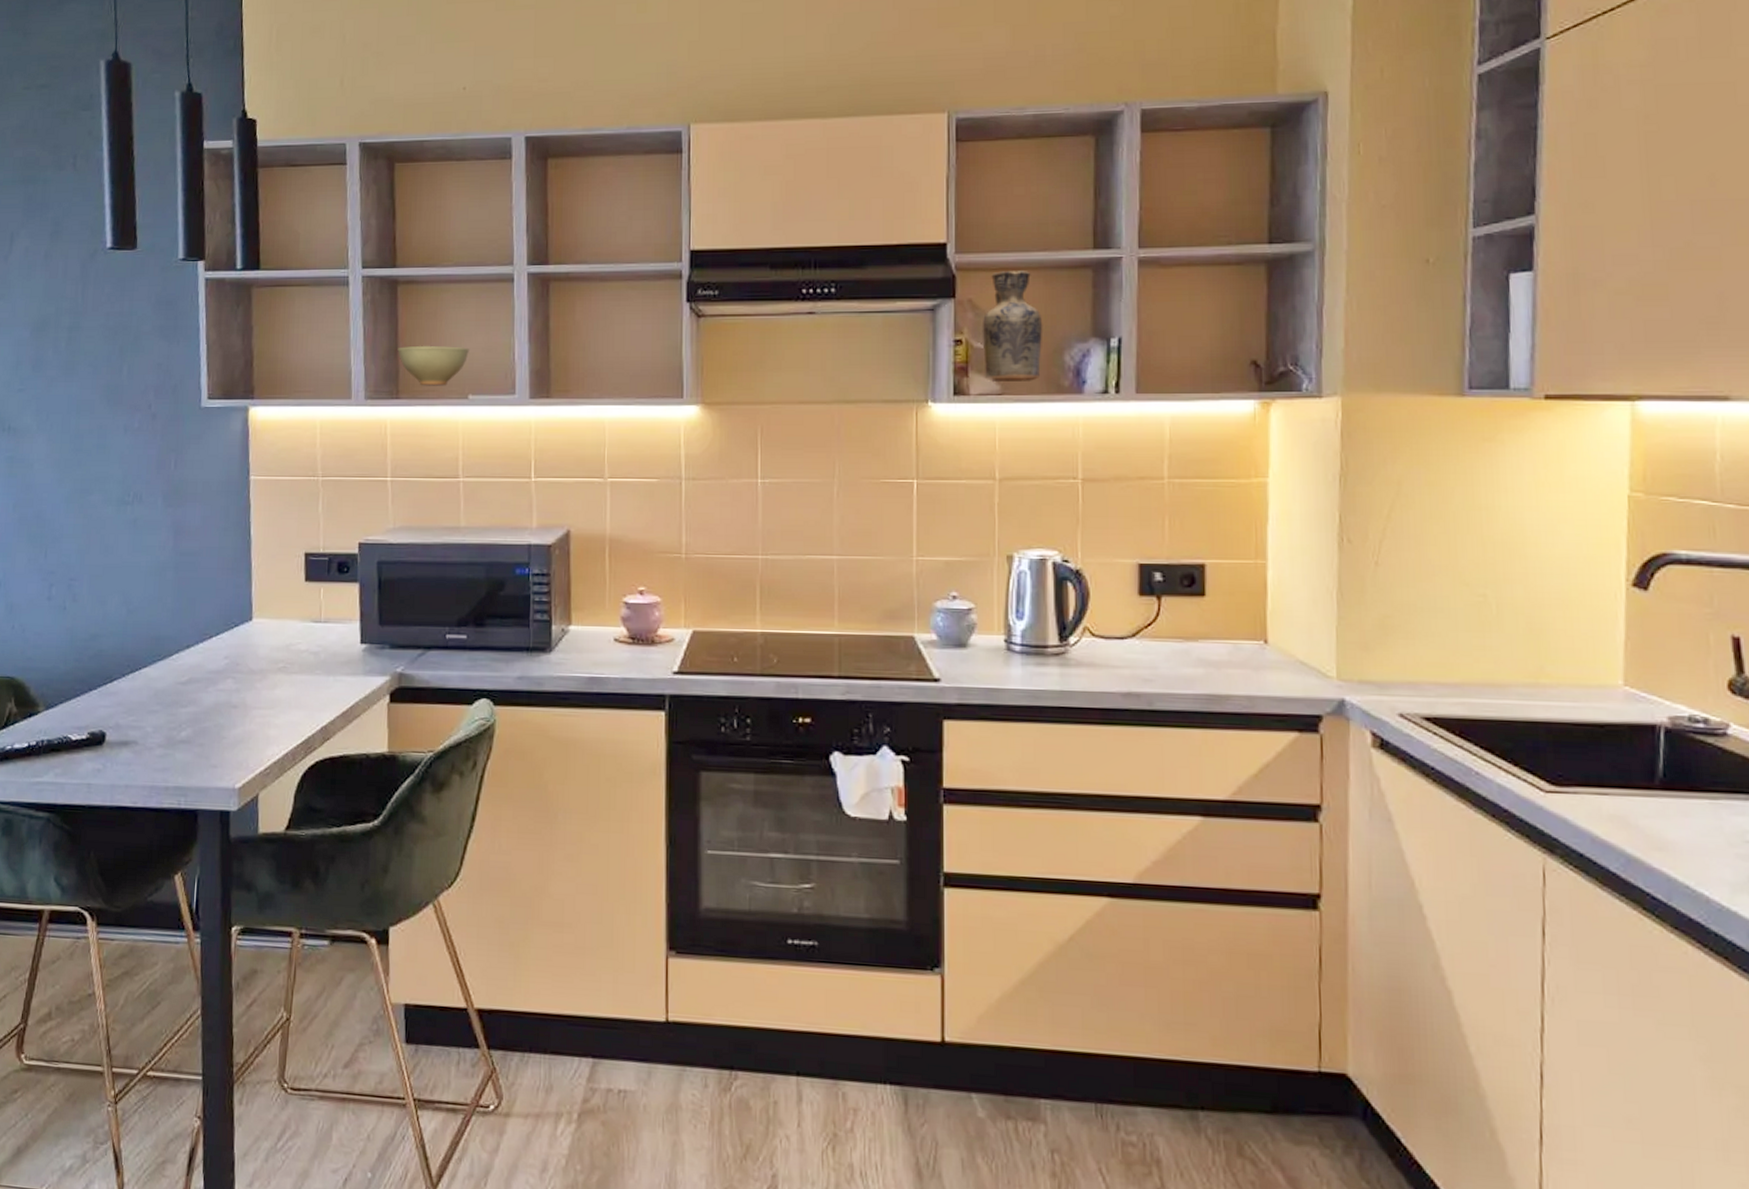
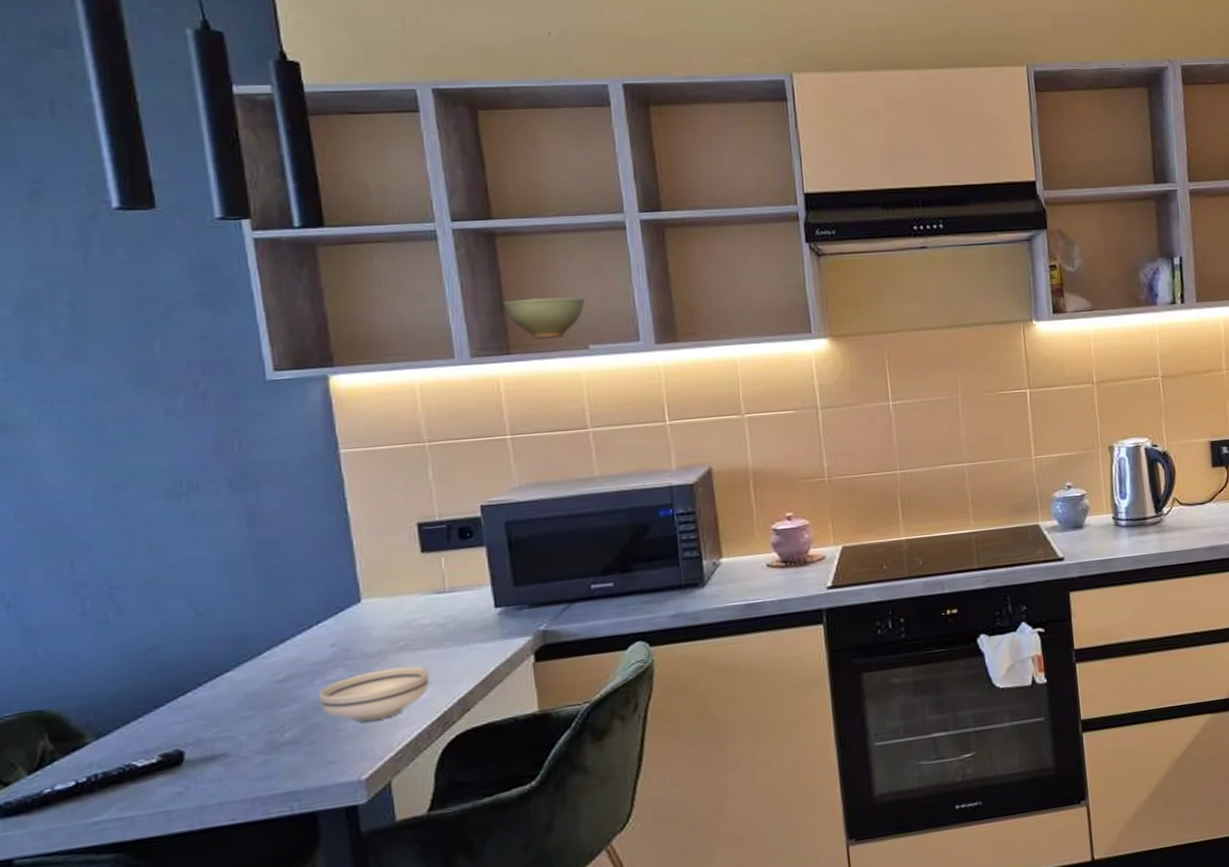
bowl: none [210,686,301,734] -> present [318,666,431,722]
ceramic jug: present [982,271,1043,381] -> none [1071,203,1122,300]

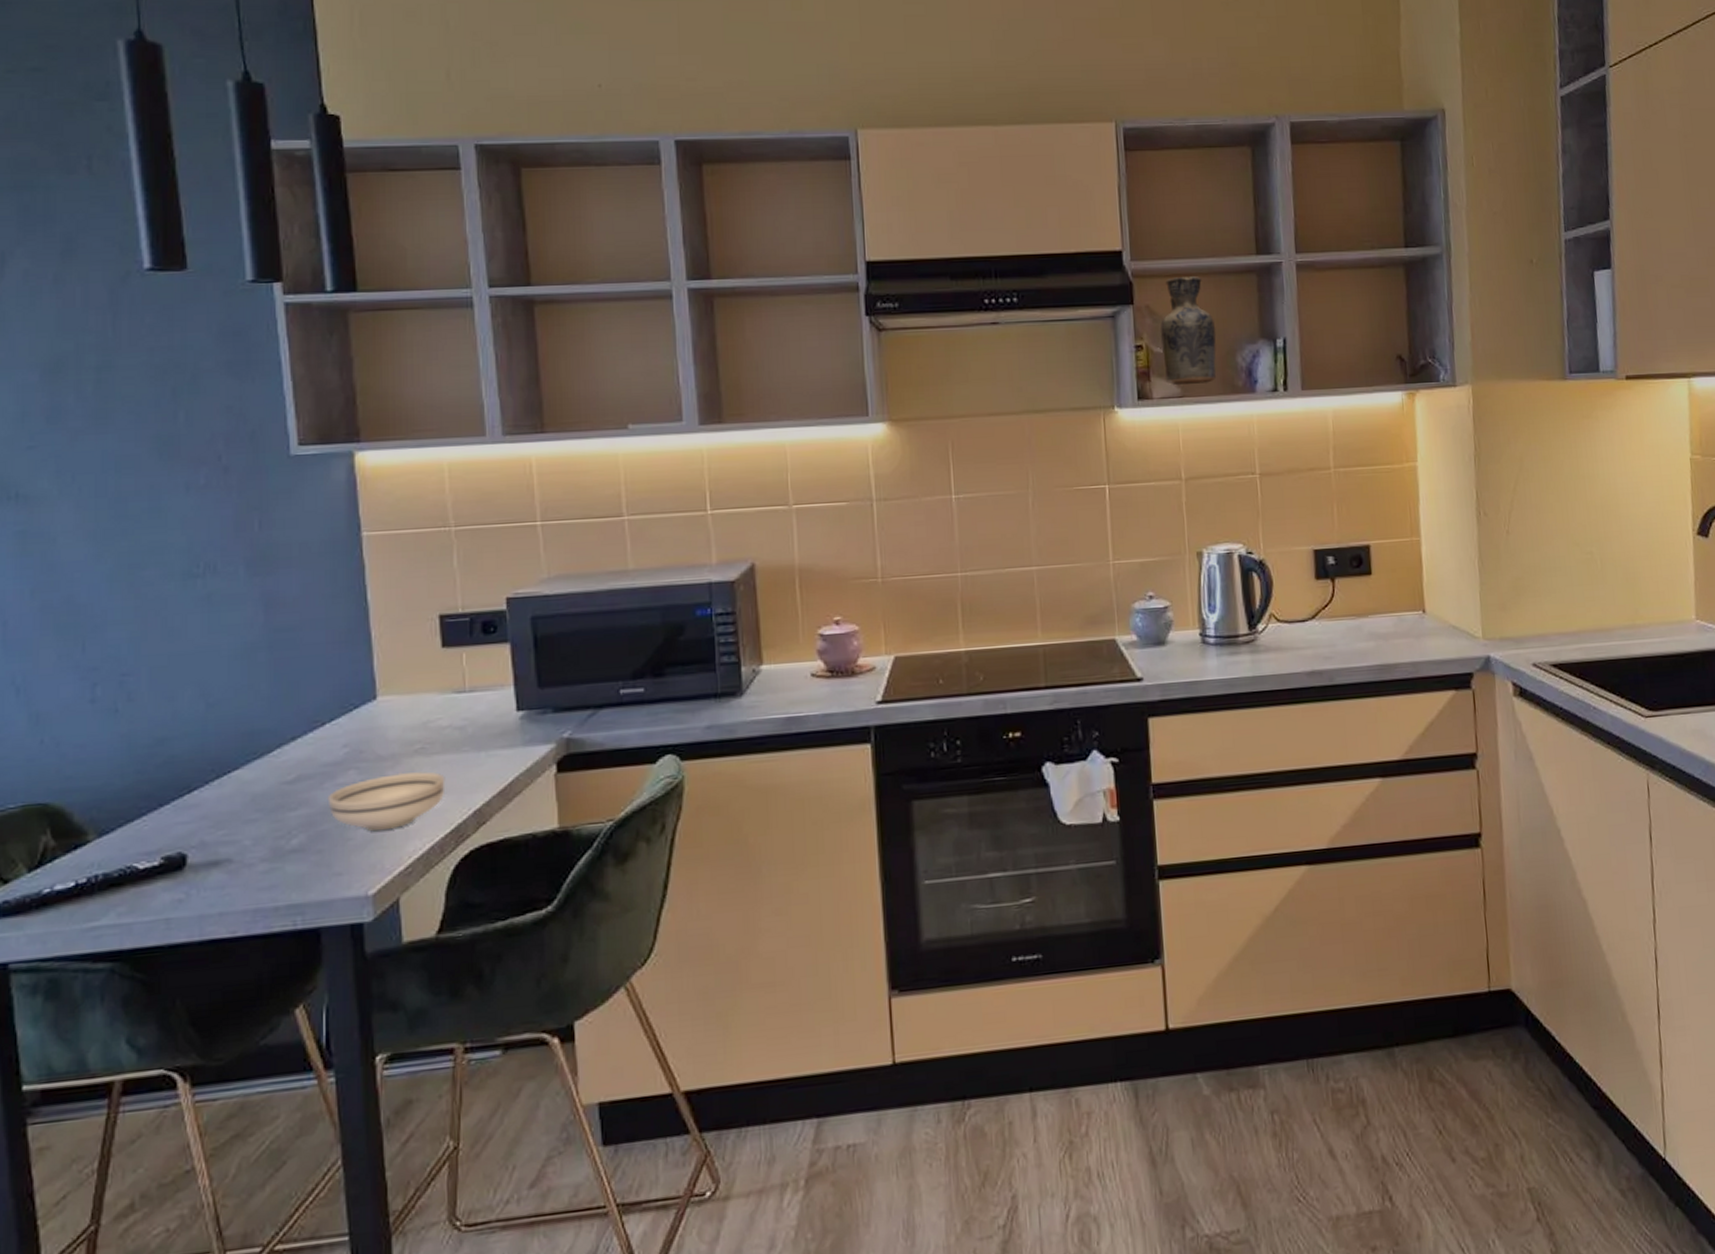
bowl: present [503,297,585,340] -> none [539,371,625,417]
ceramic jug: none [1071,203,1122,300] -> present [1160,276,1217,385]

